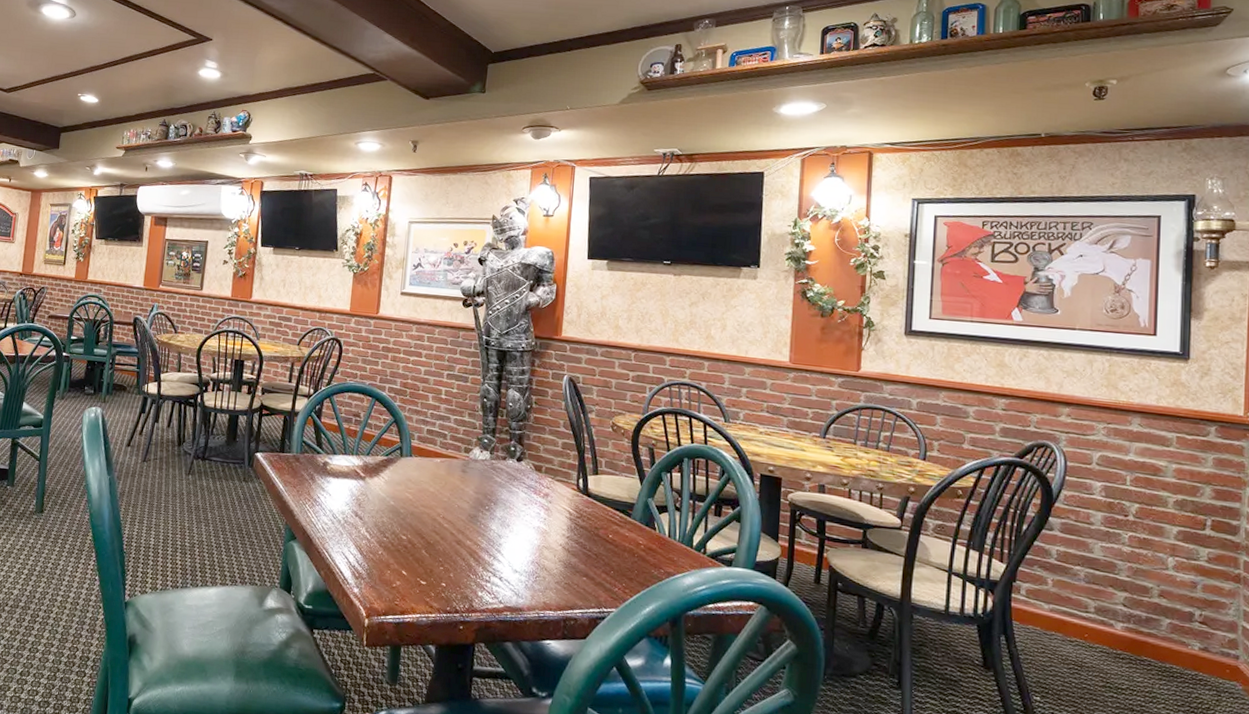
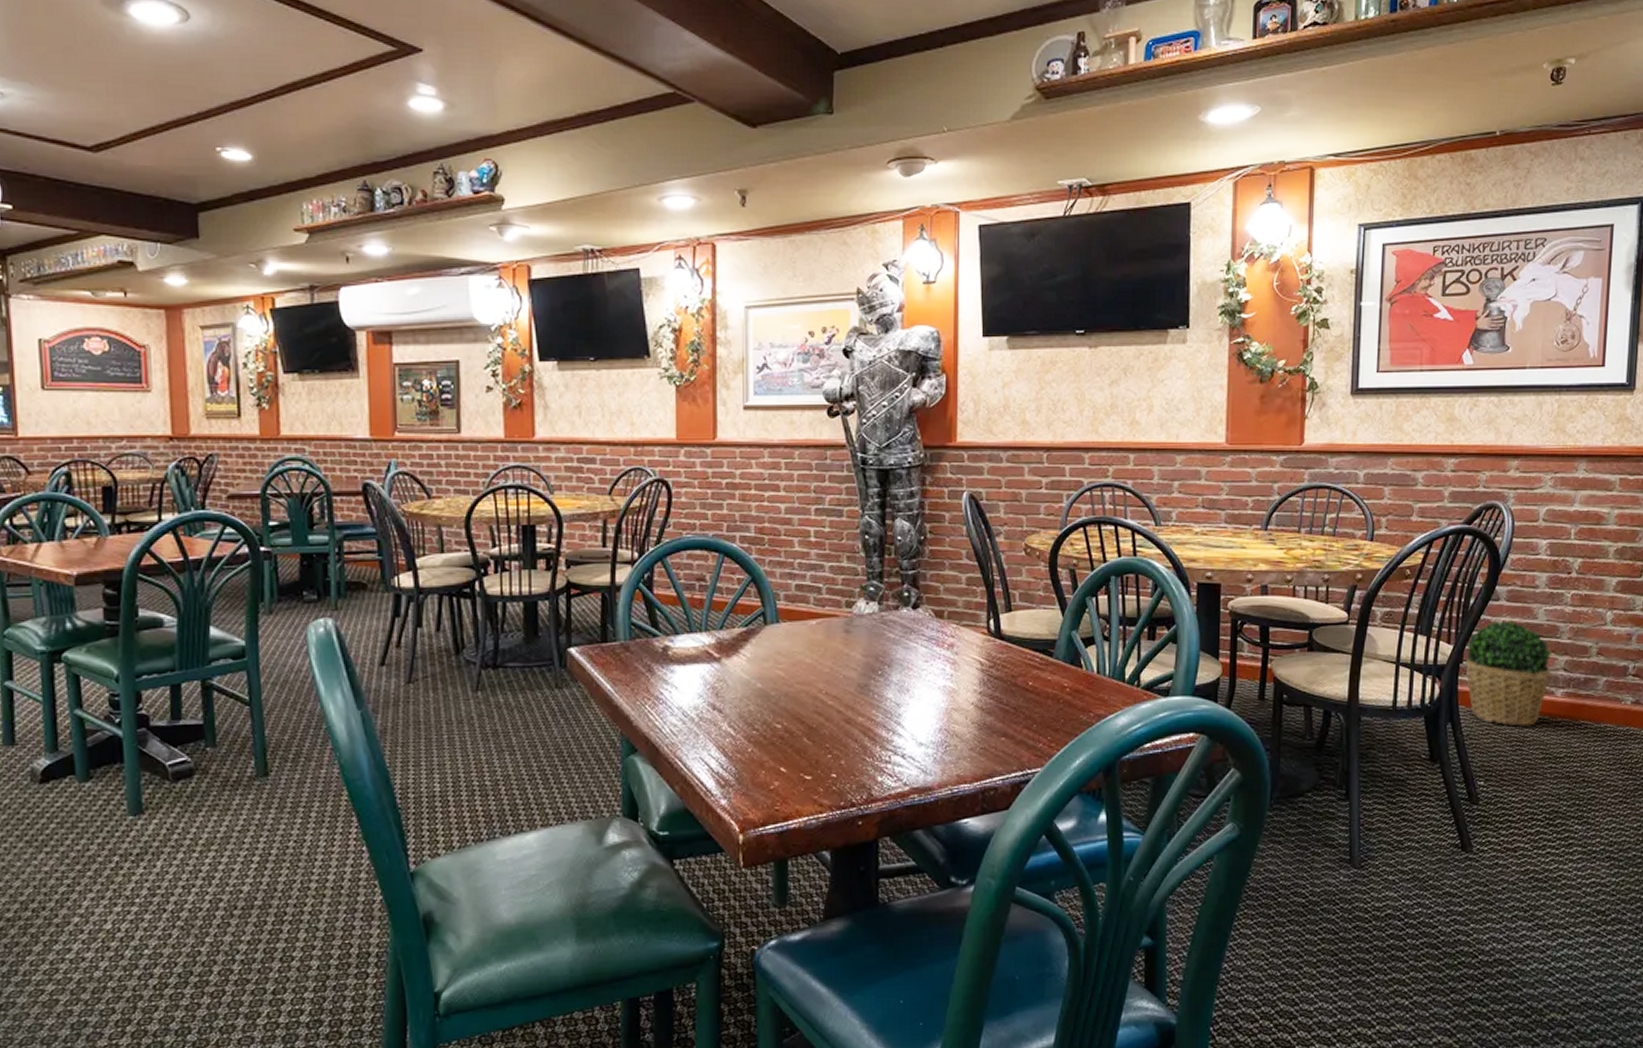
potted plant: none [1019,549,1110,653] -> present [1465,621,1551,726]

